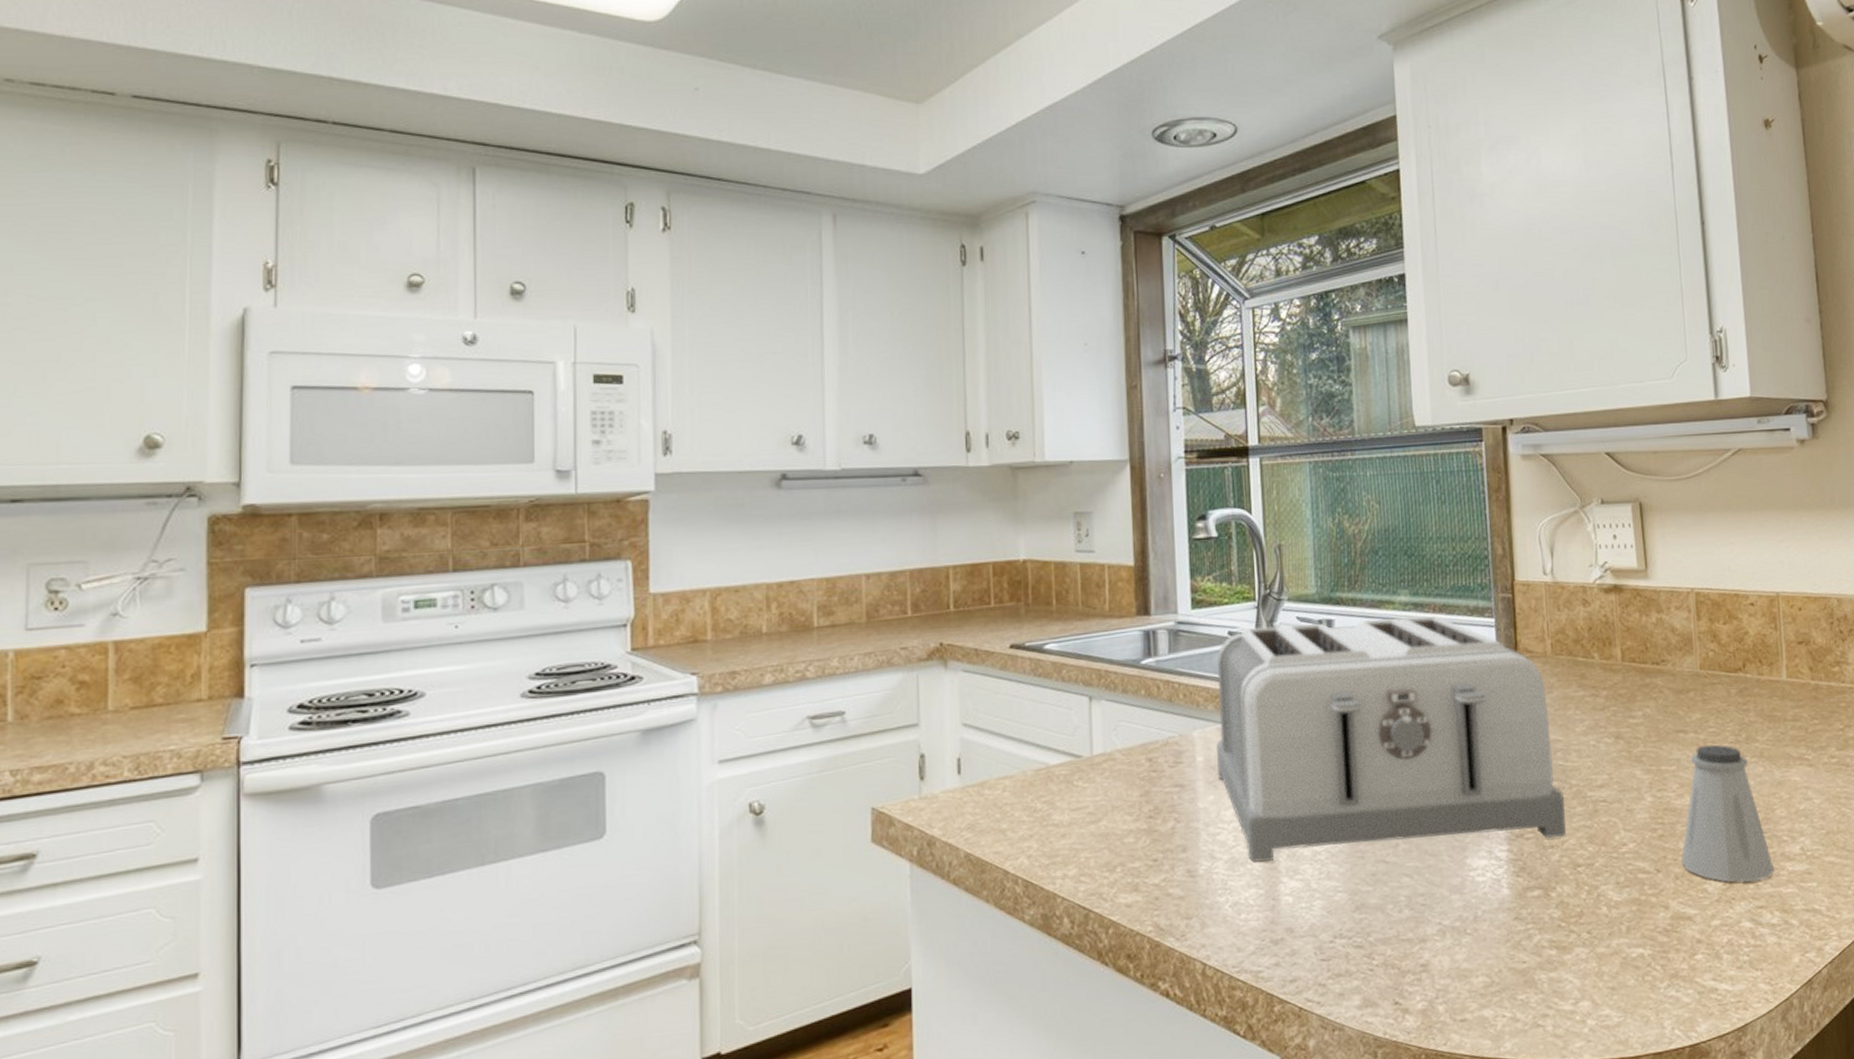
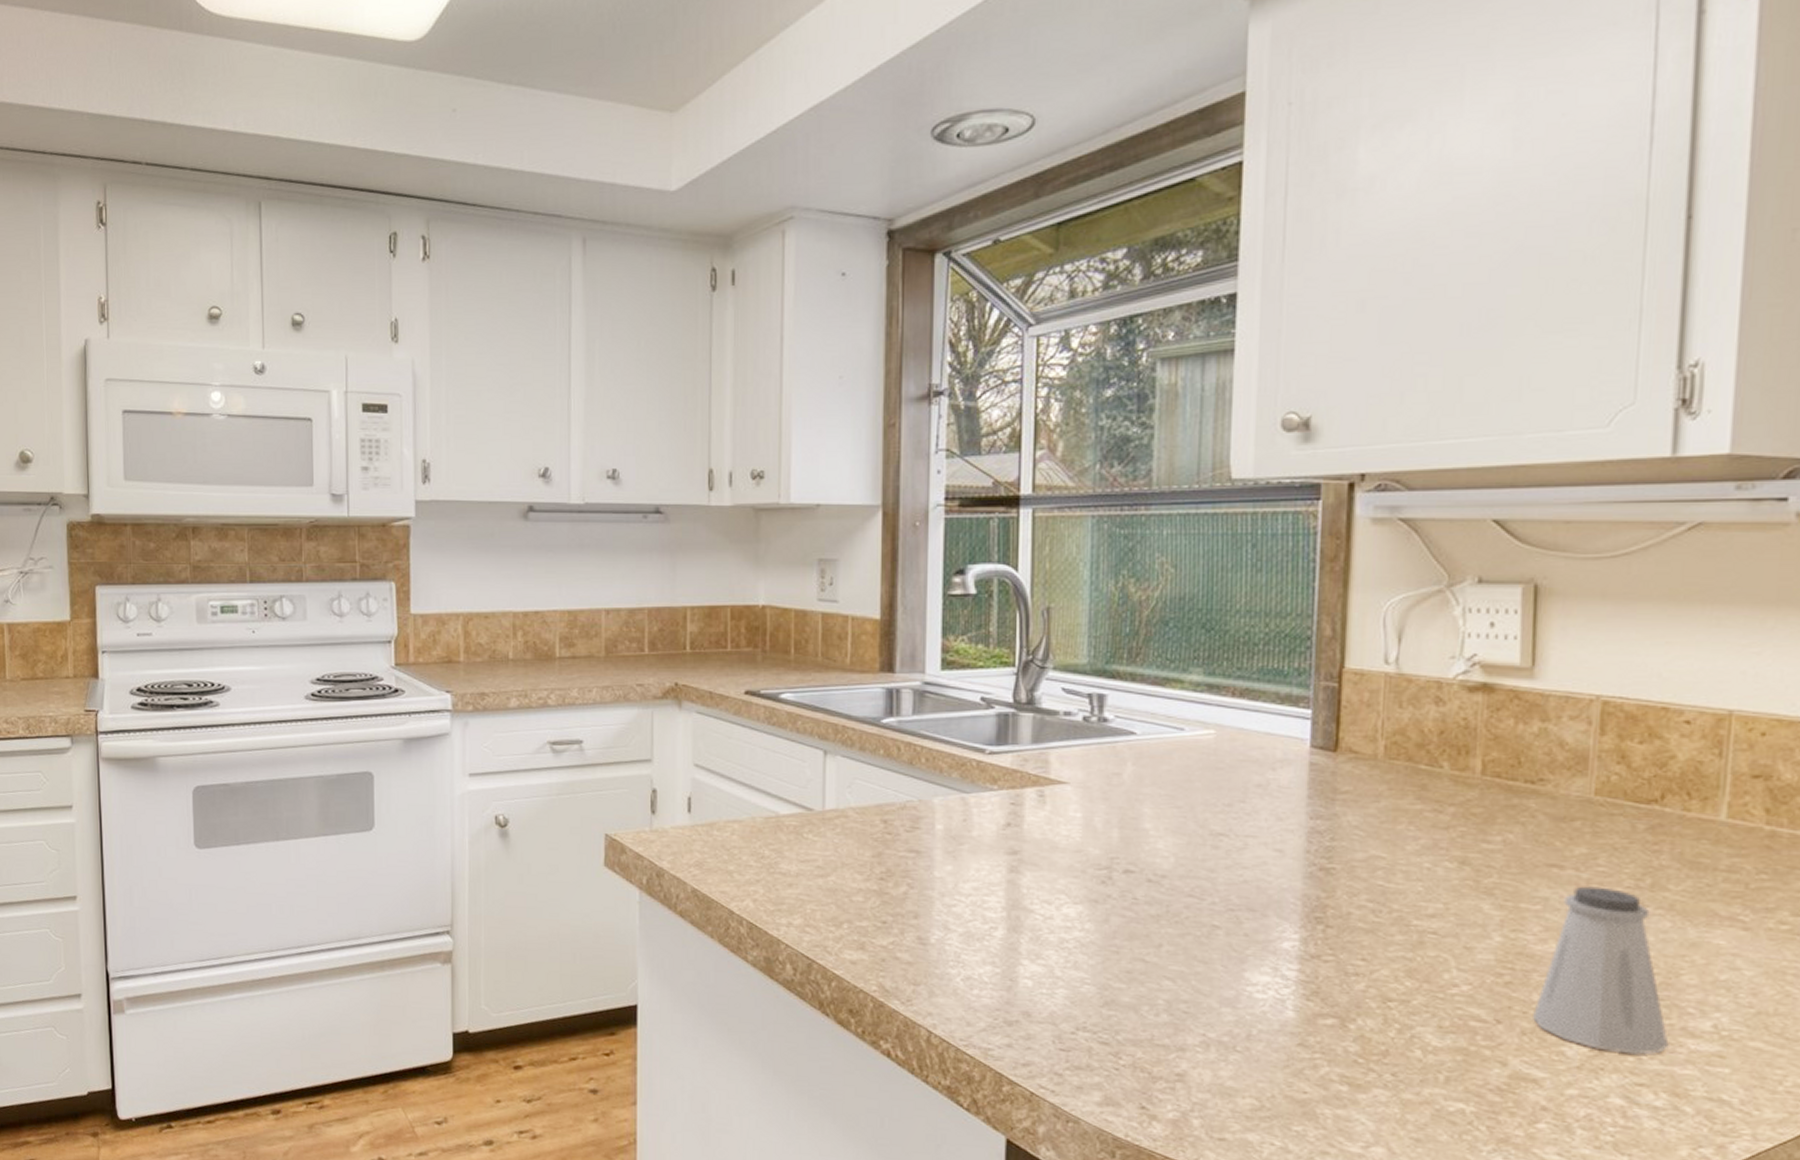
toaster: present [1217,616,1566,863] -> none [958,695,1379,965]

